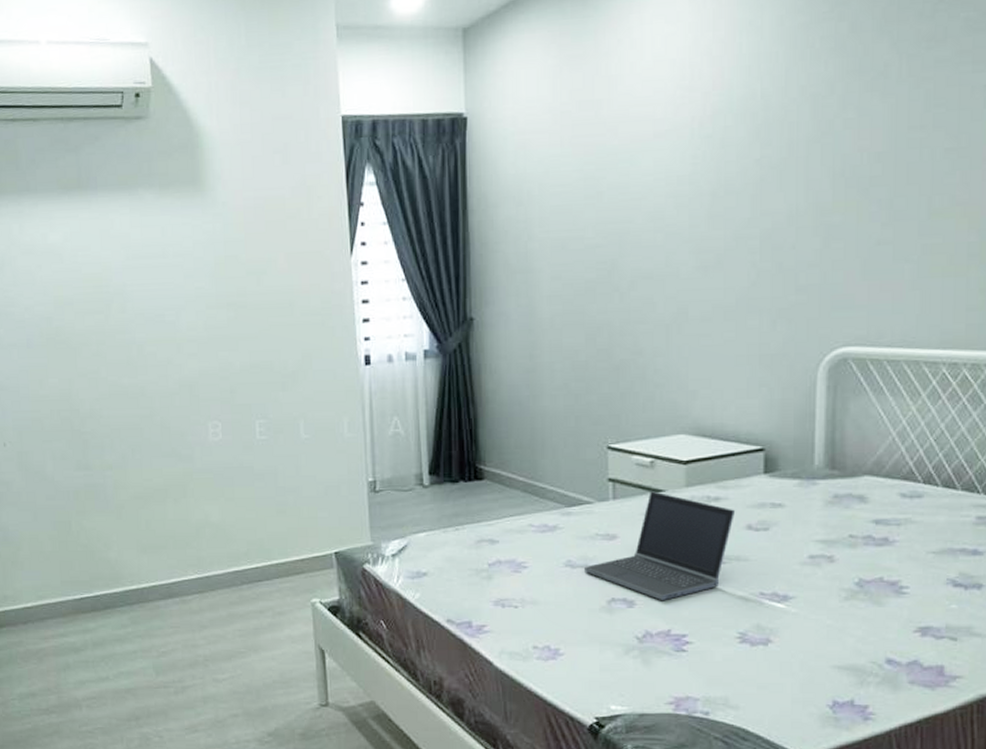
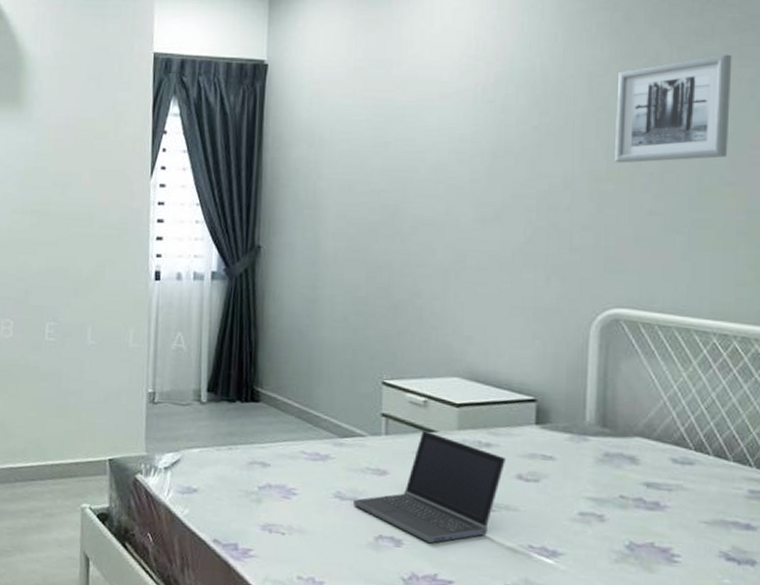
wall art: none [841,59,966,192] -> present [615,54,732,163]

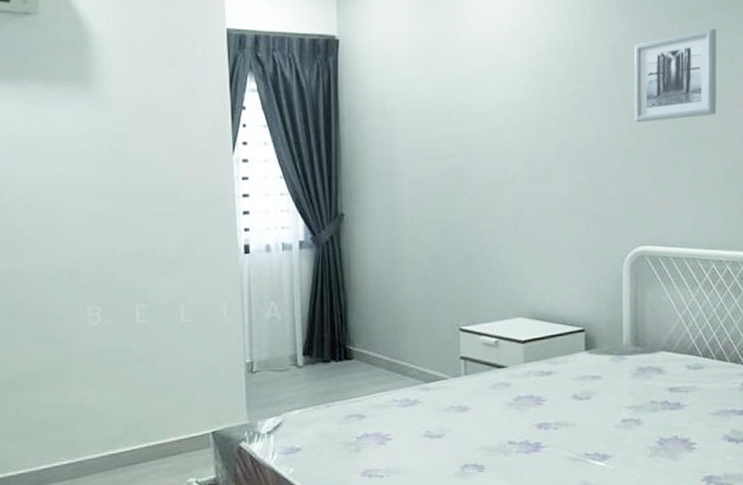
laptop computer: present [352,430,507,544] -> none [440,367,564,465]

